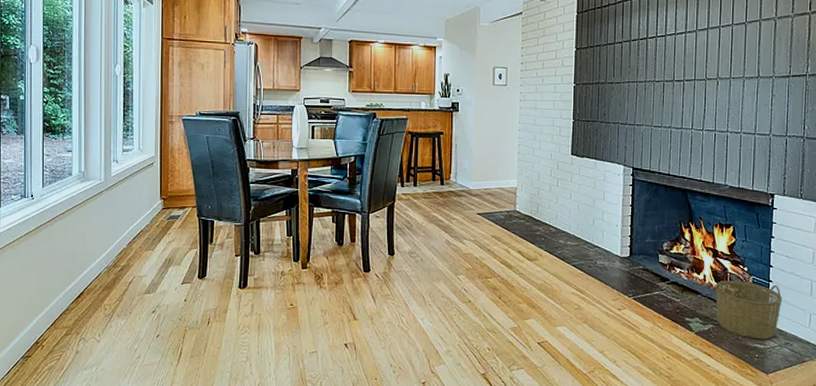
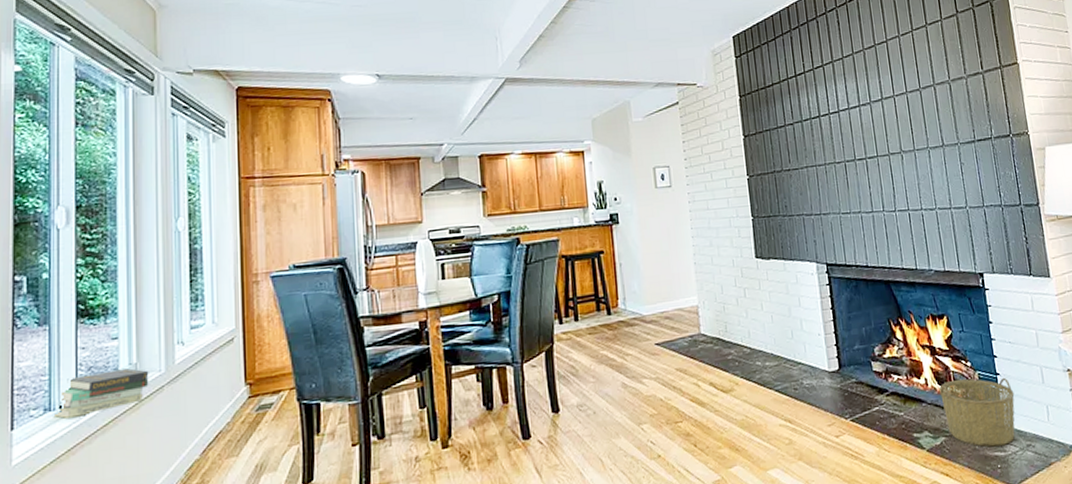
books: none [28,174,93,206] -> present [55,368,149,419]

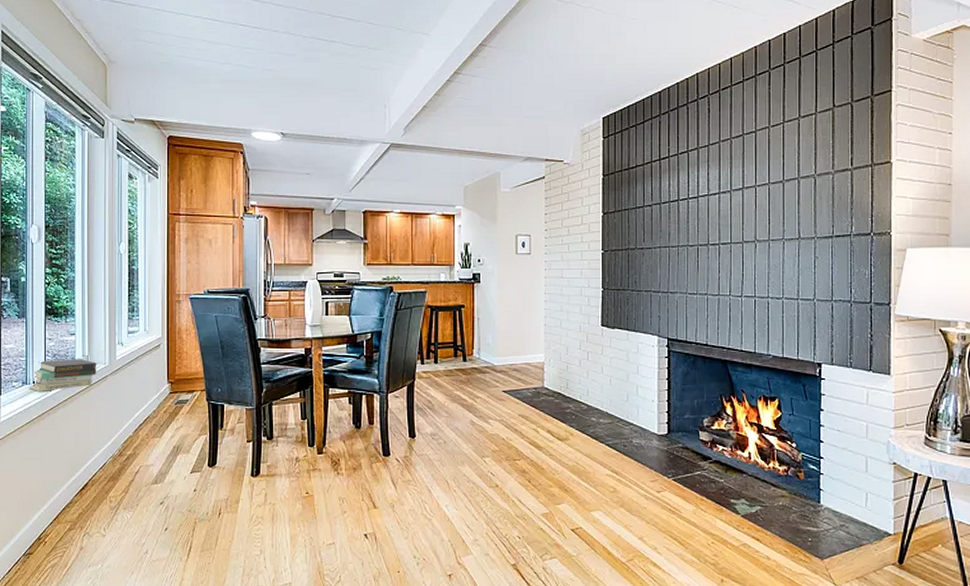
basket: present [939,377,1015,448] -> none [762,458,835,522]

